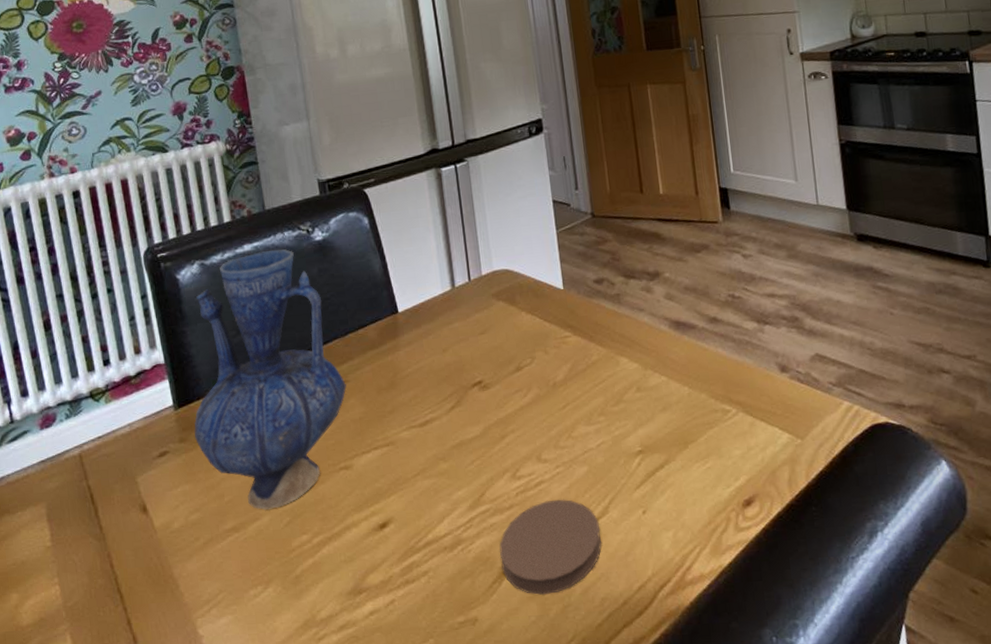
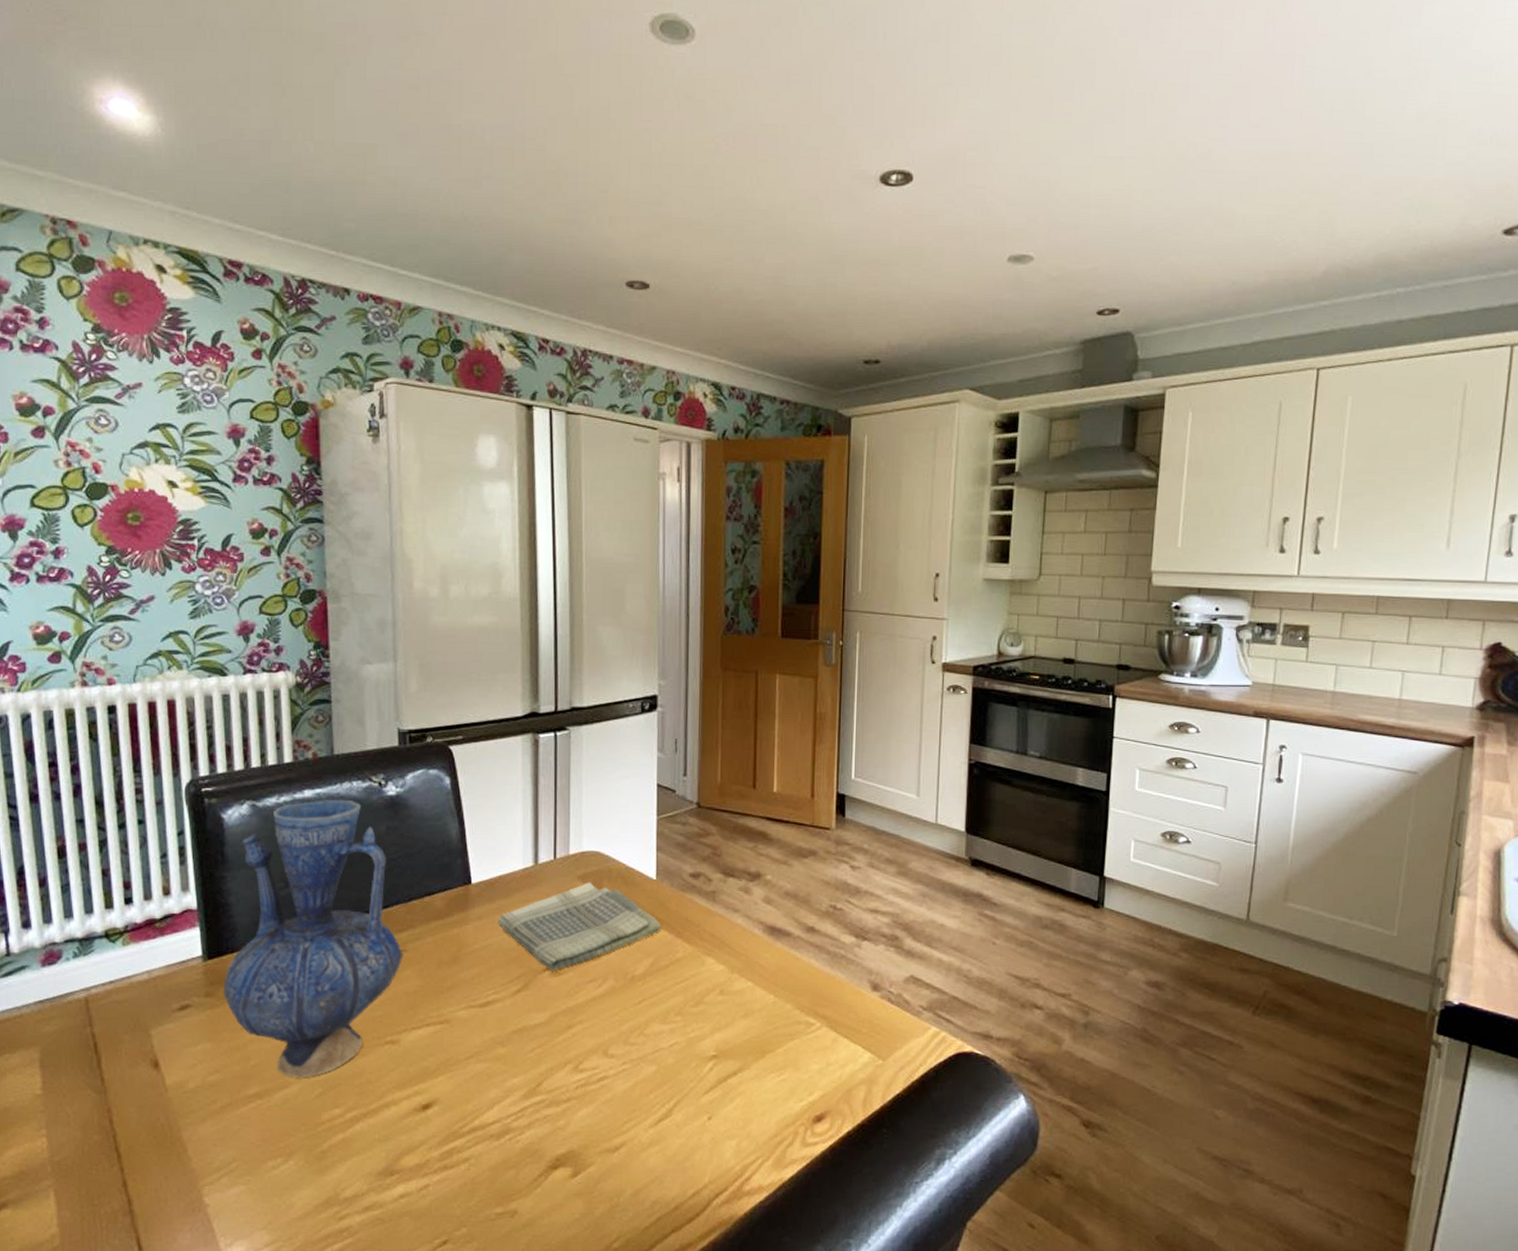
dish towel: none [425,298,575,386] -> present [496,882,661,971]
coaster: present [499,499,602,596] -> none [550,1097,661,1194]

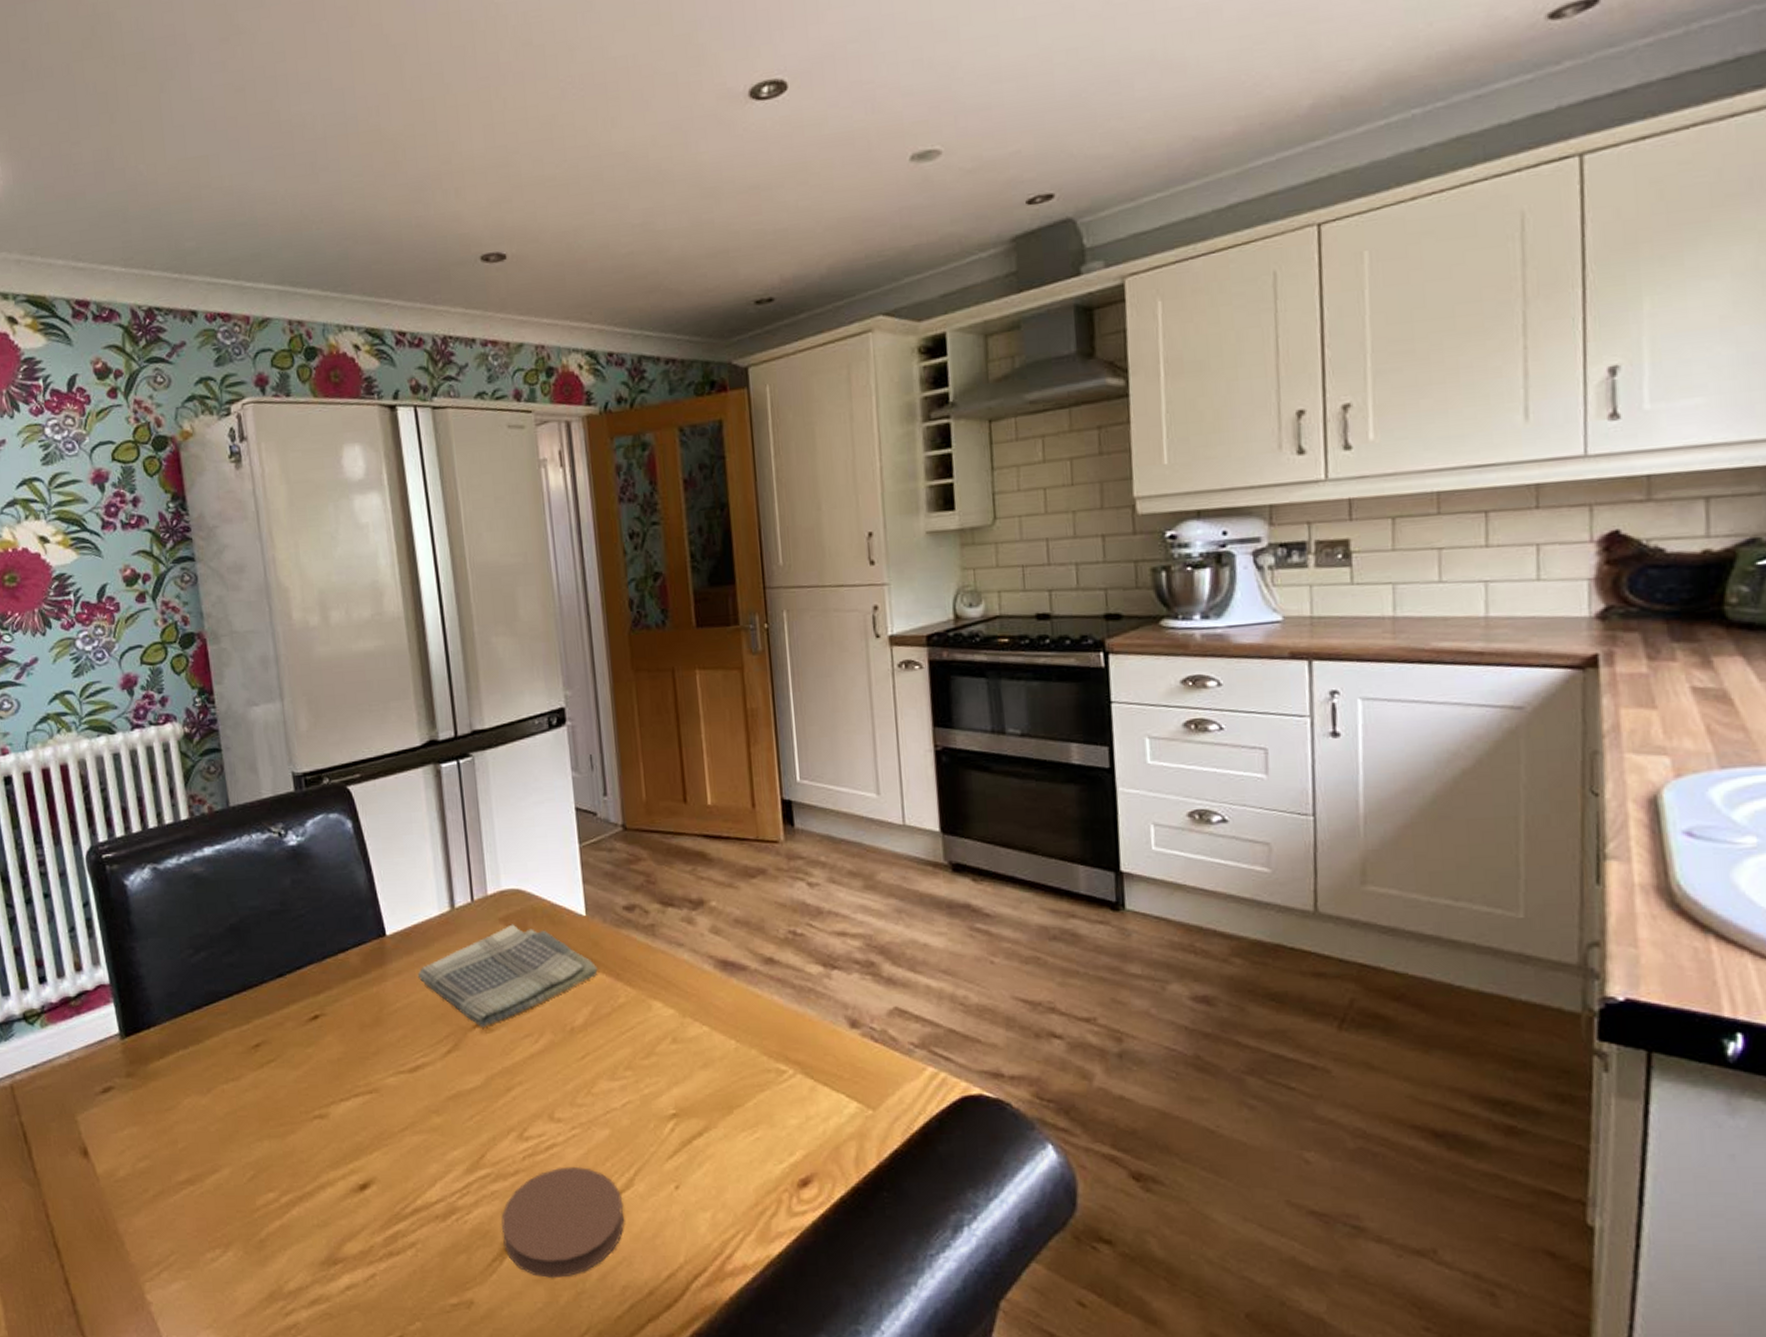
vase: present [224,799,403,1079] -> none [143,854,323,1162]
coaster: none [550,1097,661,1194] -> present [501,1166,625,1279]

